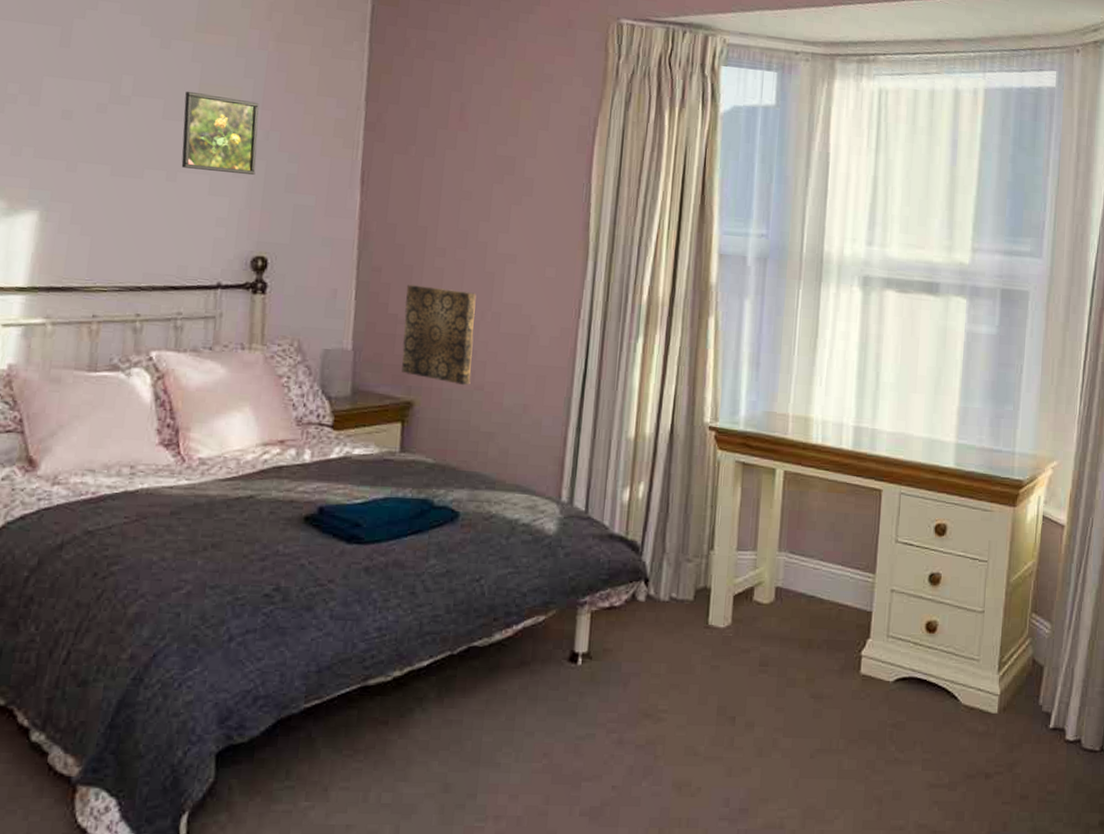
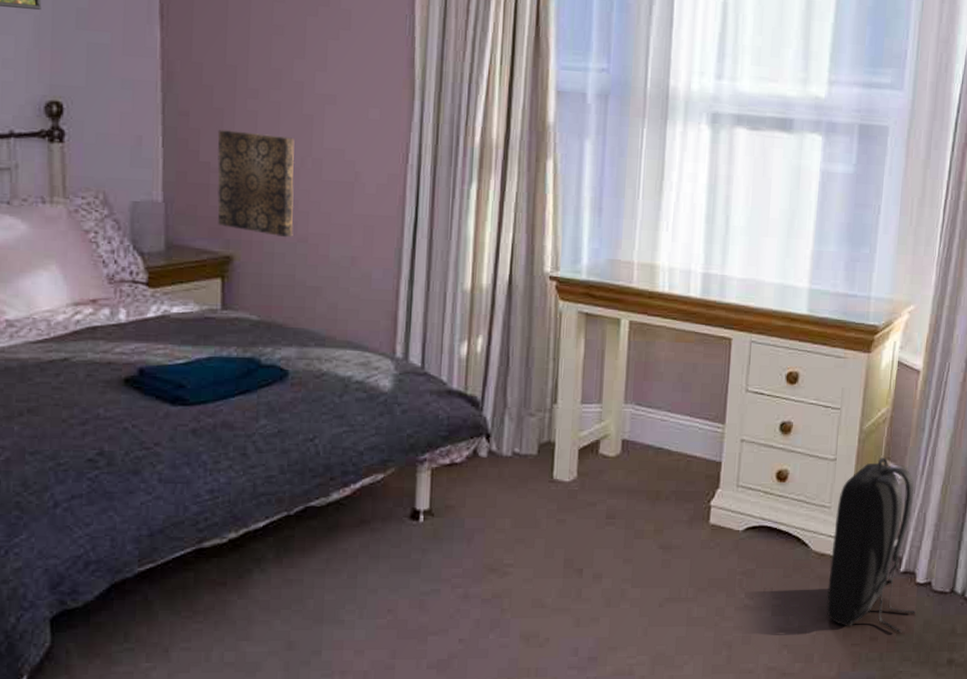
backpack: none [976,610,1066,792] -> present [826,457,915,633]

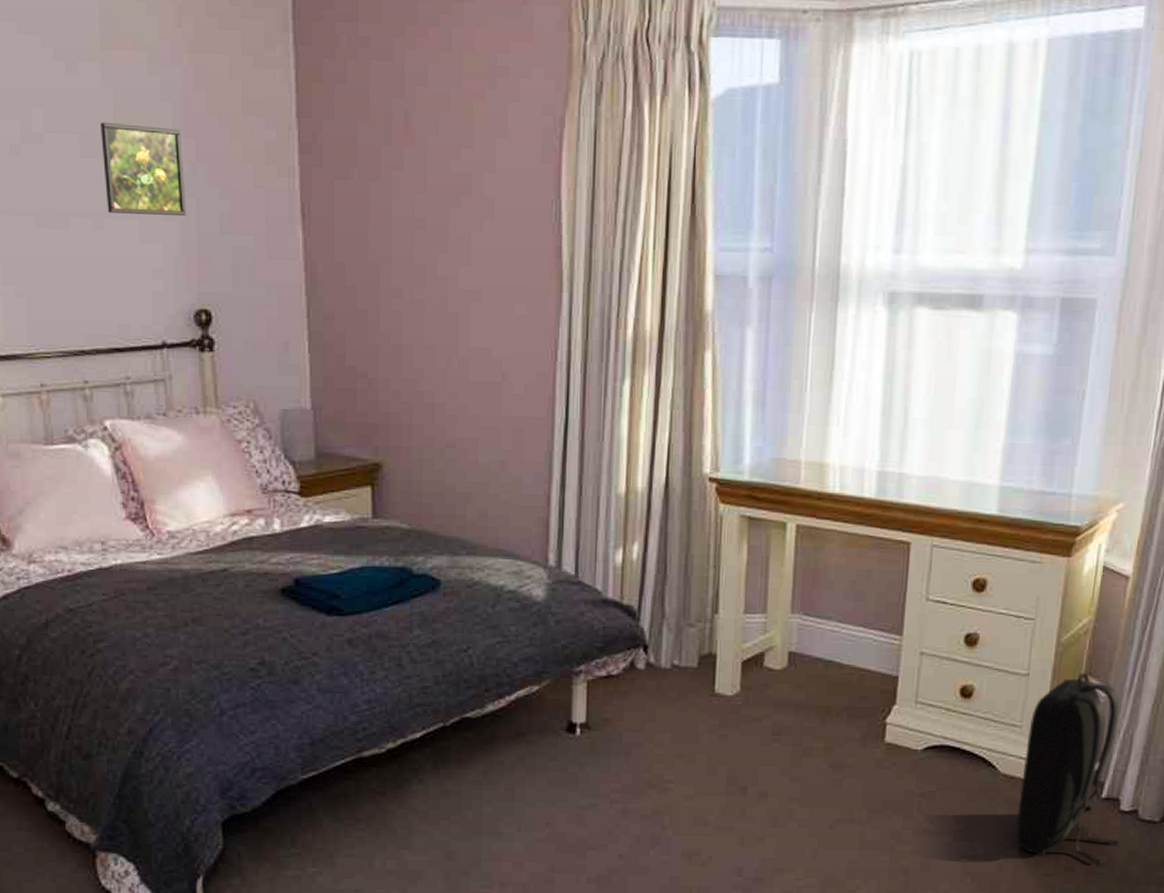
wall art: present [217,130,295,238] -> none [362,332,441,443]

